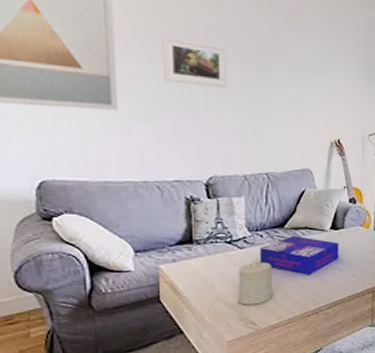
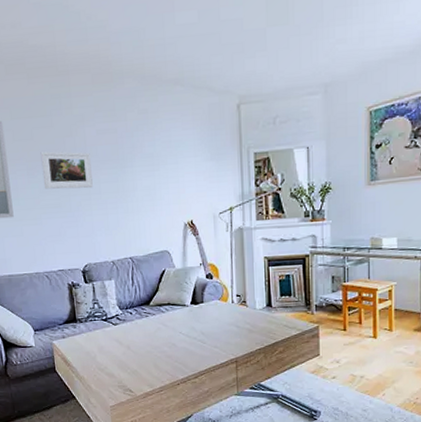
candle: present [238,260,273,305] -> none [114,335,145,375]
board game: present [259,235,339,275] -> none [130,311,201,347]

